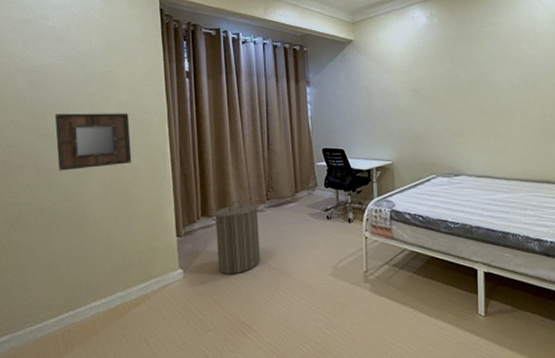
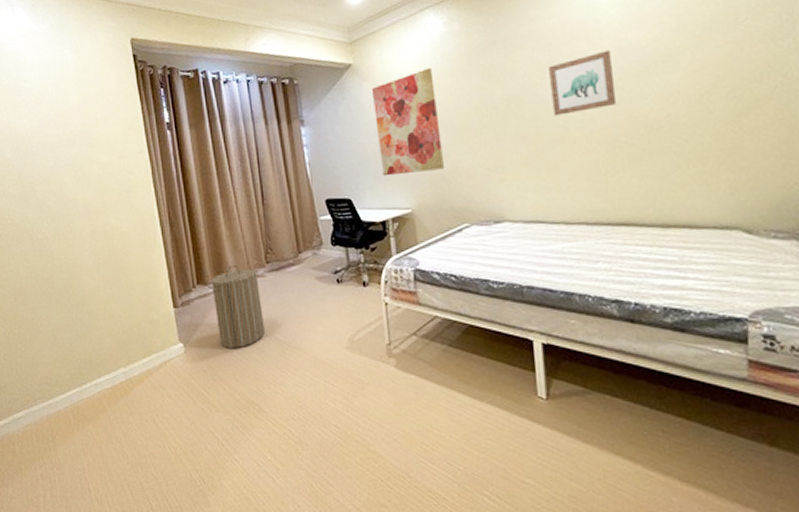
home mirror: present [55,113,132,171] -> none [42,174,121,242]
wall art: none [367,50,419,133] -> present [371,67,444,177]
wall art: none [500,53,546,97] -> present [549,50,617,116]

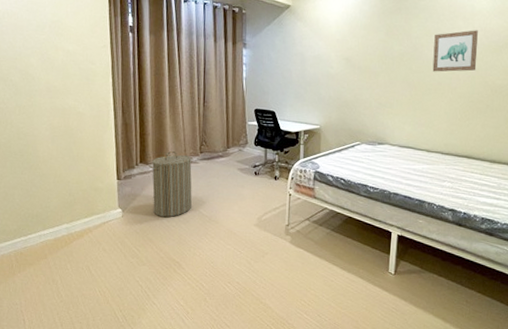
wall art: present [371,67,444,177] -> none [302,19,352,99]

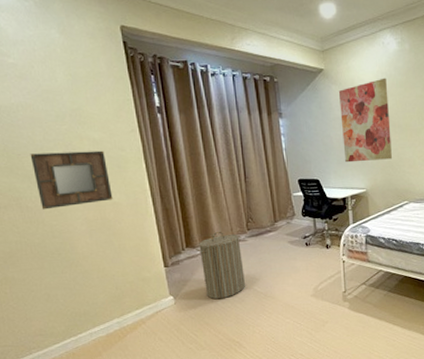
home mirror: none [8,58,78,112] -> present [30,150,113,210]
wall art: none [302,19,352,99] -> present [338,77,392,163]

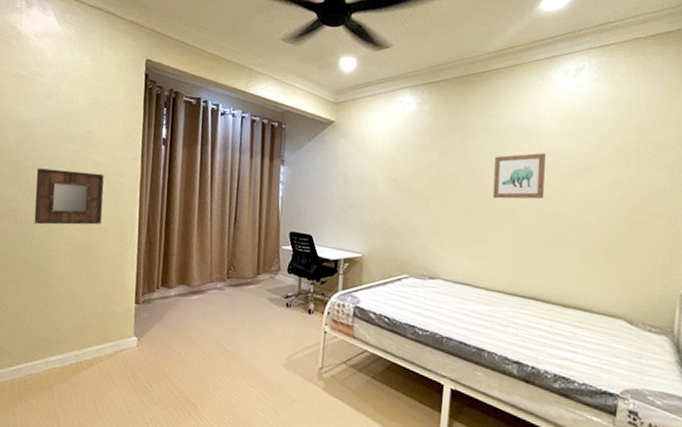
laundry hamper: present [196,231,245,299] -> none [170,274,220,350]
wall art: present [338,77,392,163] -> none [343,137,401,225]

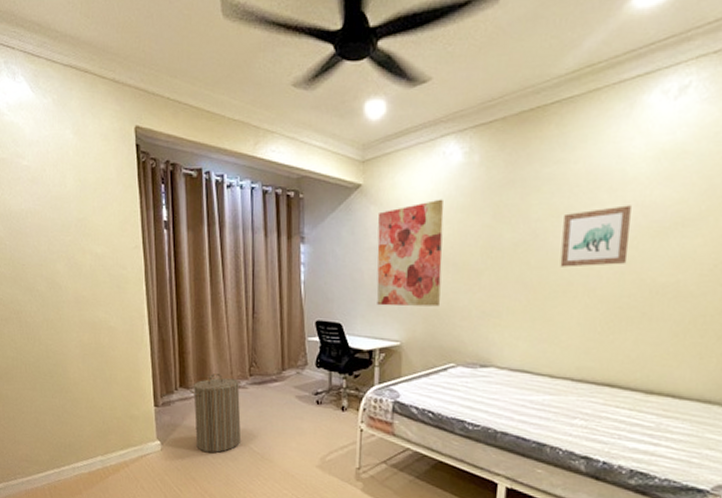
home mirror: present [34,168,104,225] -> none [34,265,109,327]
laundry hamper: none [170,274,220,350] -> present [190,372,242,453]
wall art: none [343,137,401,225] -> present [376,199,444,307]

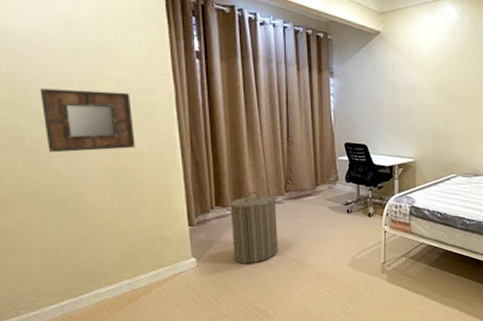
home mirror: none [34,265,109,327] -> present [40,88,135,153]
wall art: present [376,199,444,307] -> none [394,47,445,131]

